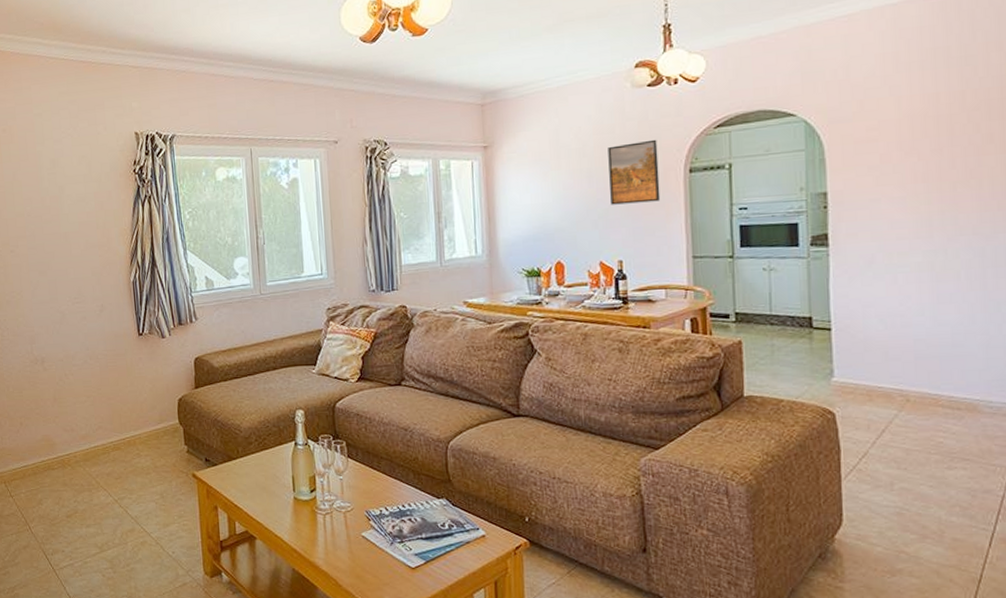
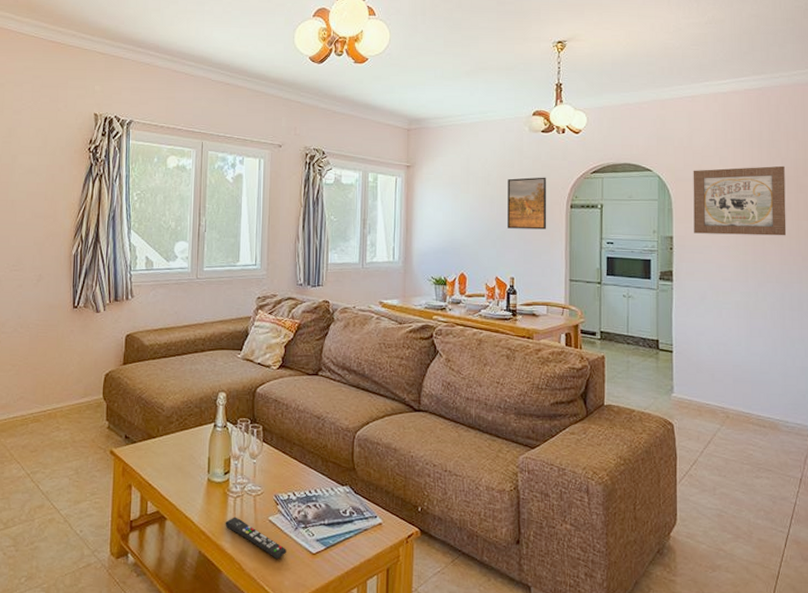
remote control: none [316,534,383,575] -> present [225,517,286,560]
wall art: none [852,86,988,186] -> present [693,165,787,236]

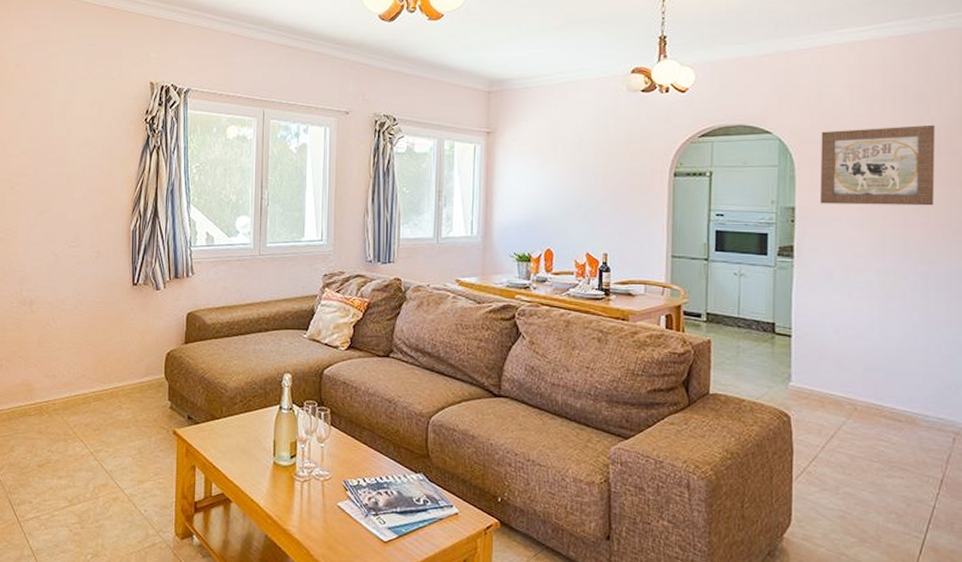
remote control: present [225,517,286,560] -> none [292,501,356,547]
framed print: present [508,177,547,230] -> none [601,142,647,201]

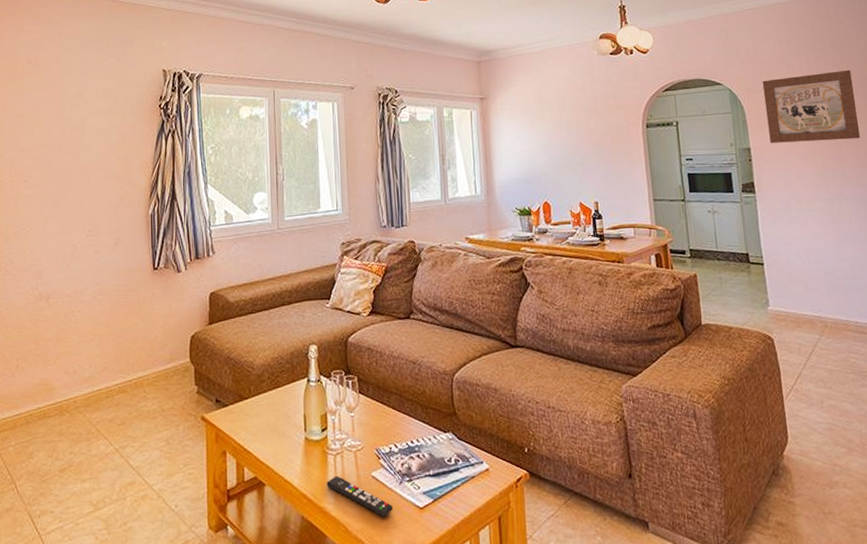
remote control: none [292,501,356,547] -> present [326,475,393,518]

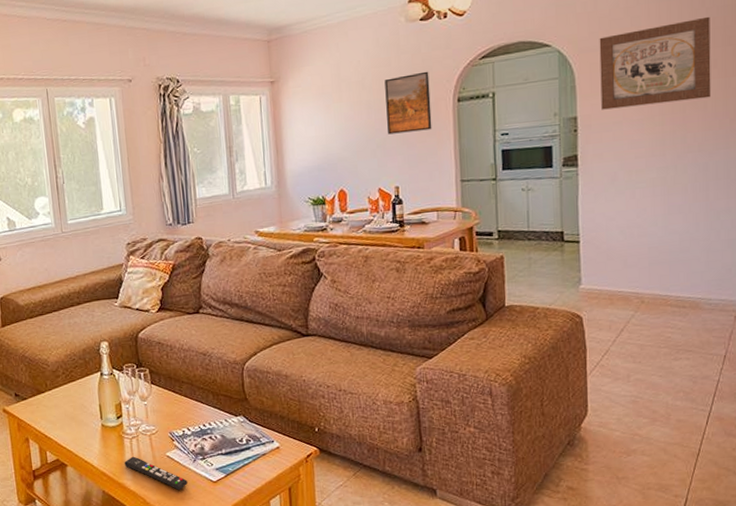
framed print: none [581,98,625,153] -> present [384,71,432,135]

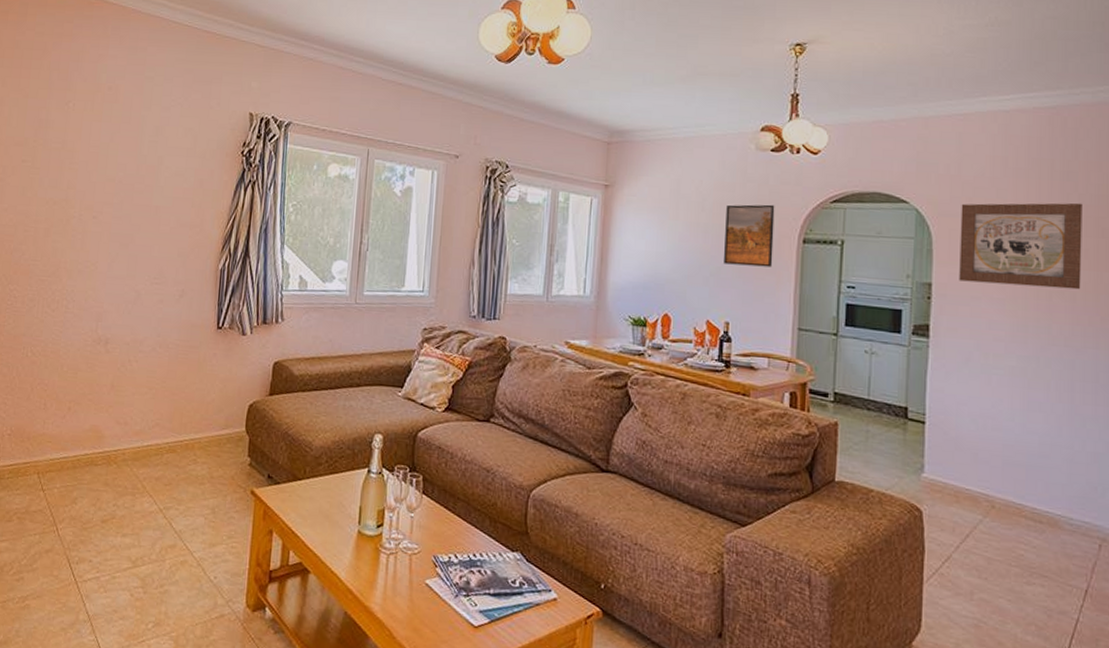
remote control: present [124,456,188,491] -> none [375,576,444,630]

